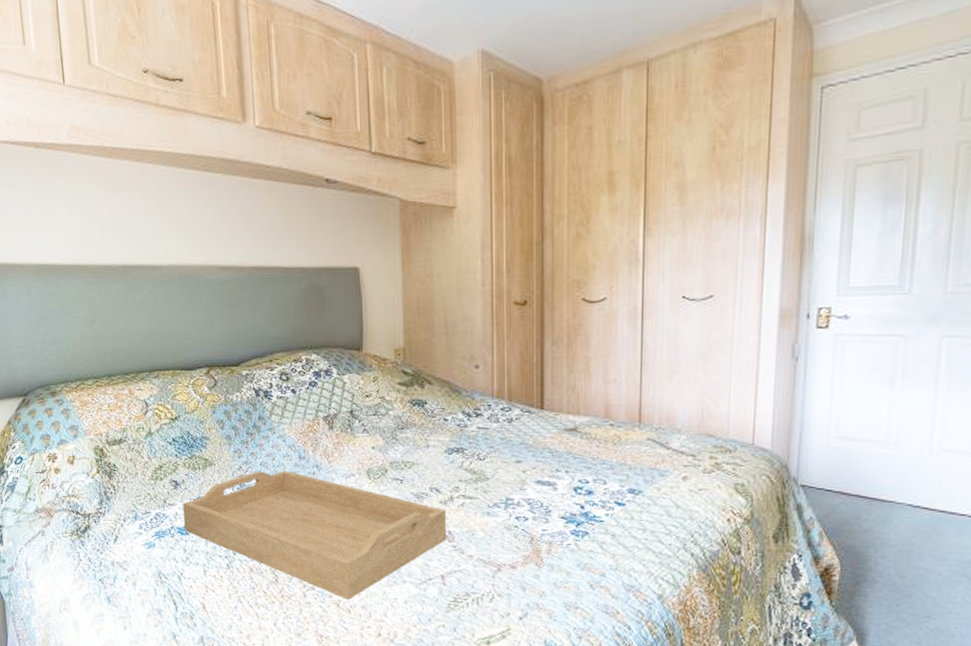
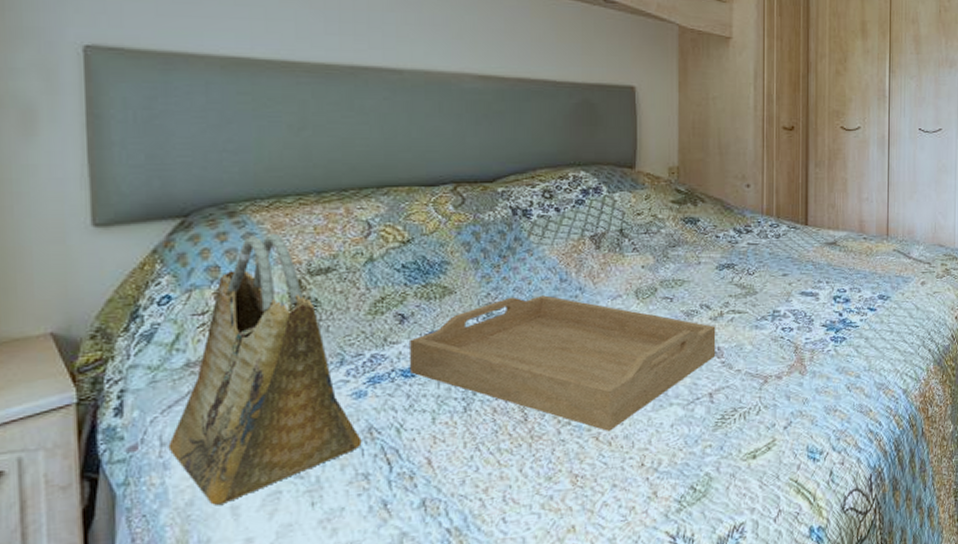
grocery bag: none [31,410,155,619] -> present [168,233,362,506]

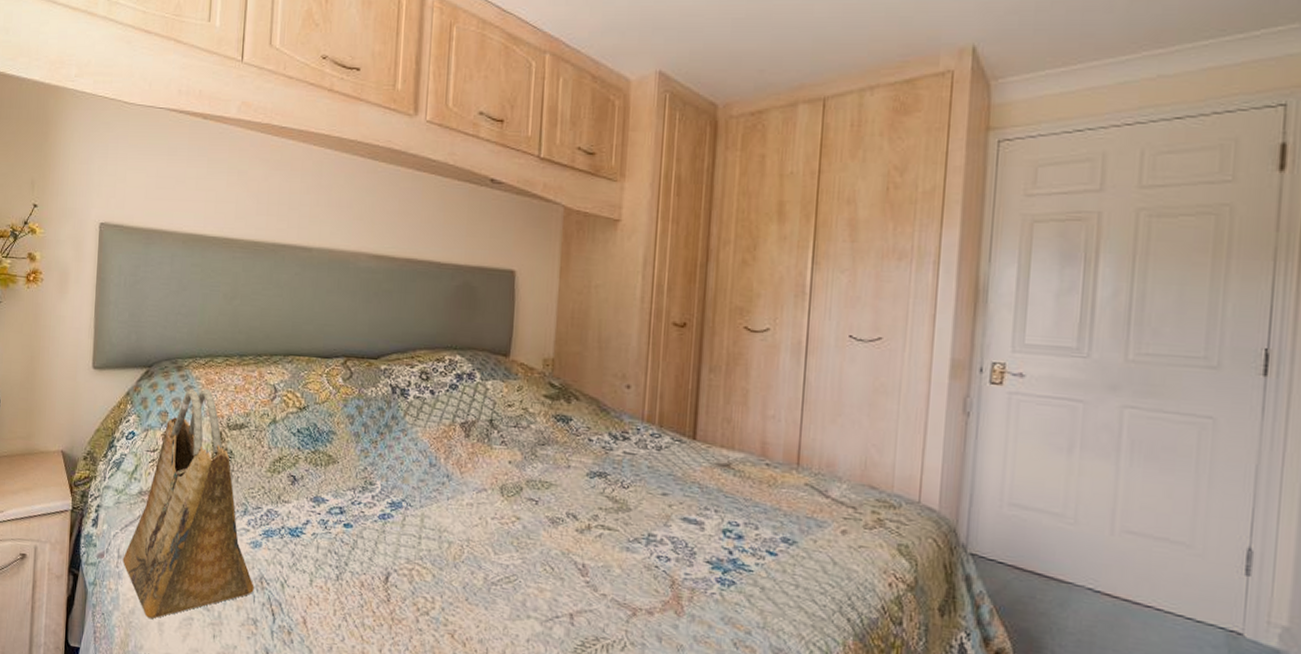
serving tray: present [410,295,716,431] -> none [296,474,582,631]

